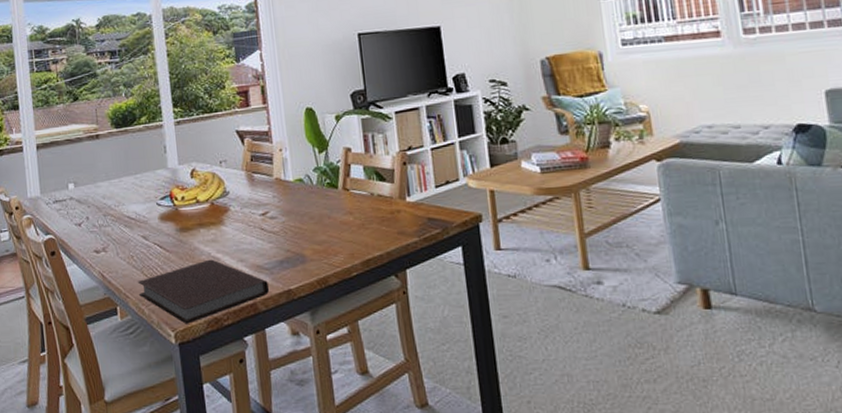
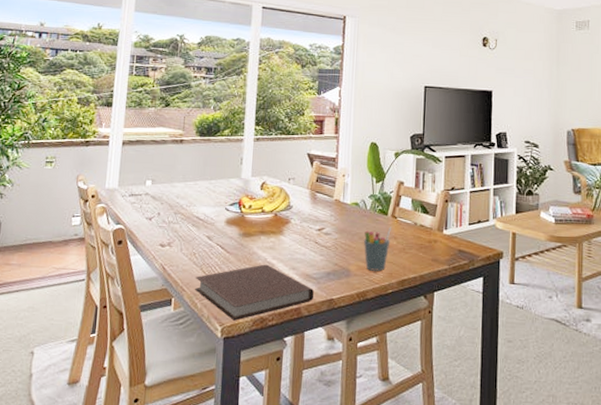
pen holder: none [314,201,346,254] -> present [363,227,391,271]

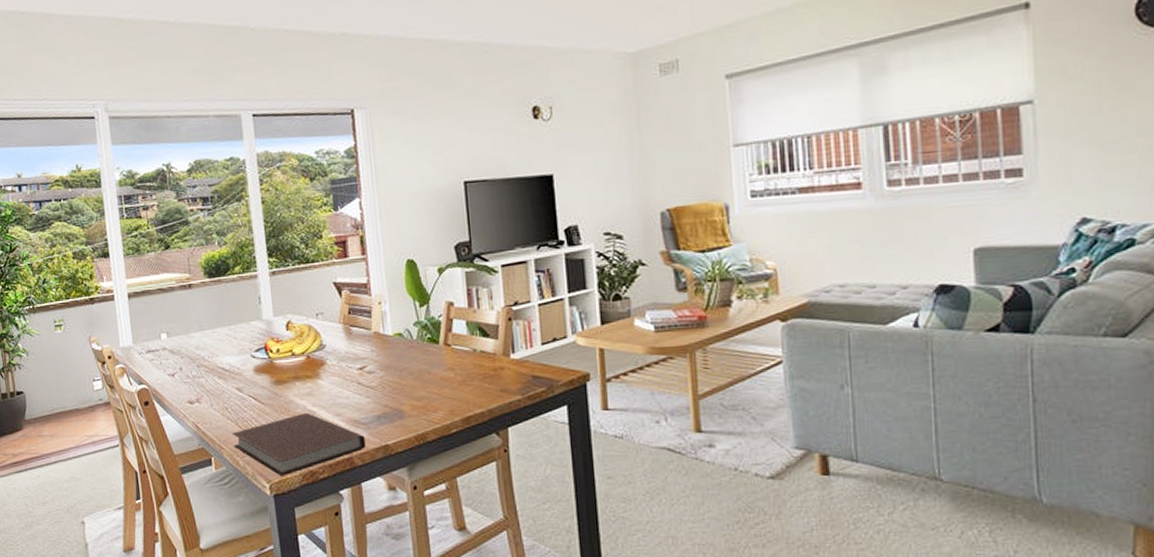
pen holder: present [363,227,391,271] -> none [413,356,447,410]

